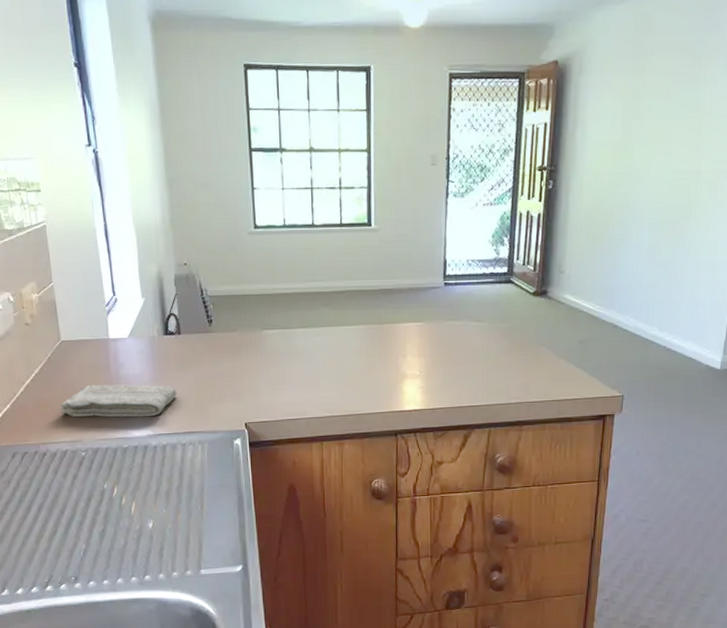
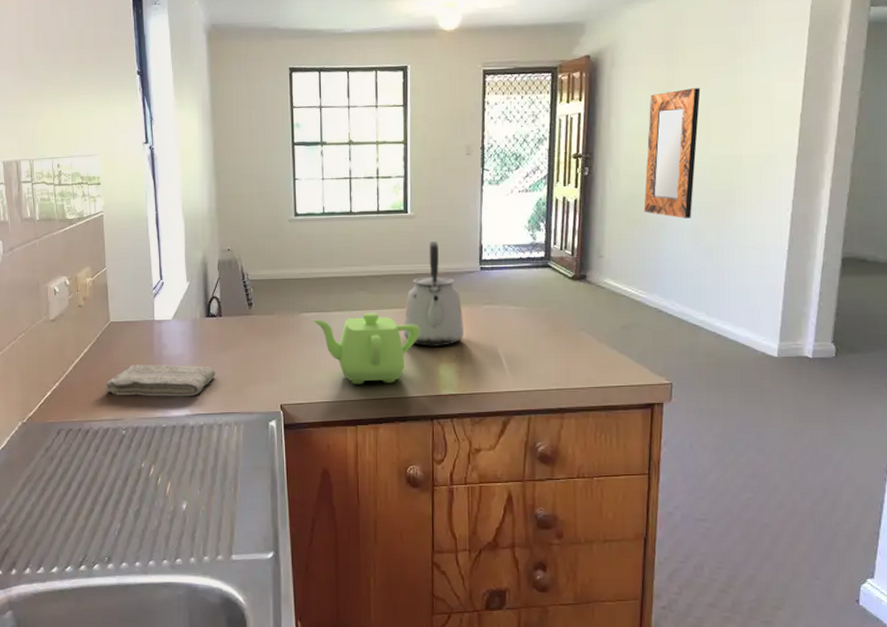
teapot: none [275,329,385,402] -> present [312,312,421,385]
kettle: none [368,256,427,363] -> present [404,241,464,347]
home mirror: none [604,99,665,234] -> present [644,88,701,218]

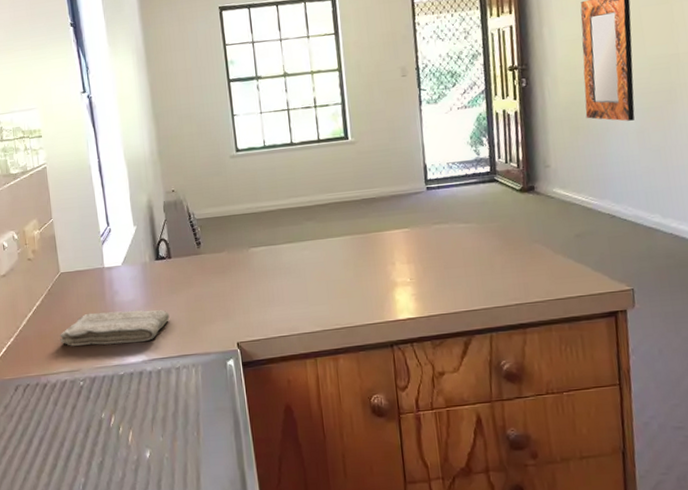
teapot: present [312,312,421,385] -> none [262,241,372,316]
kettle: present [404,241,464,347] -> none [354,165,416,272]

